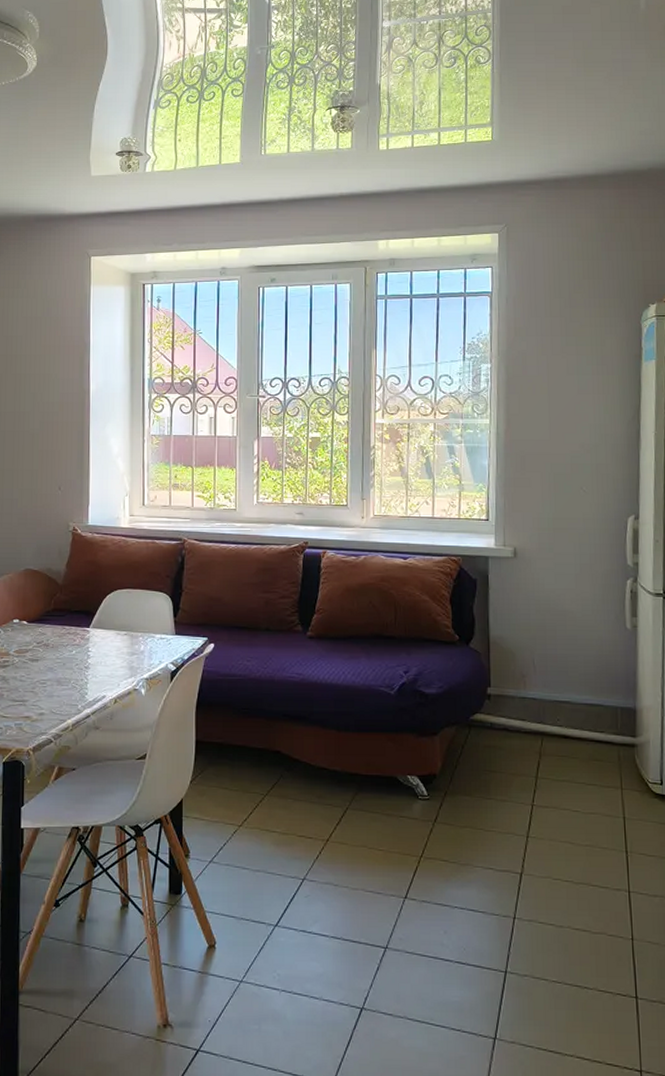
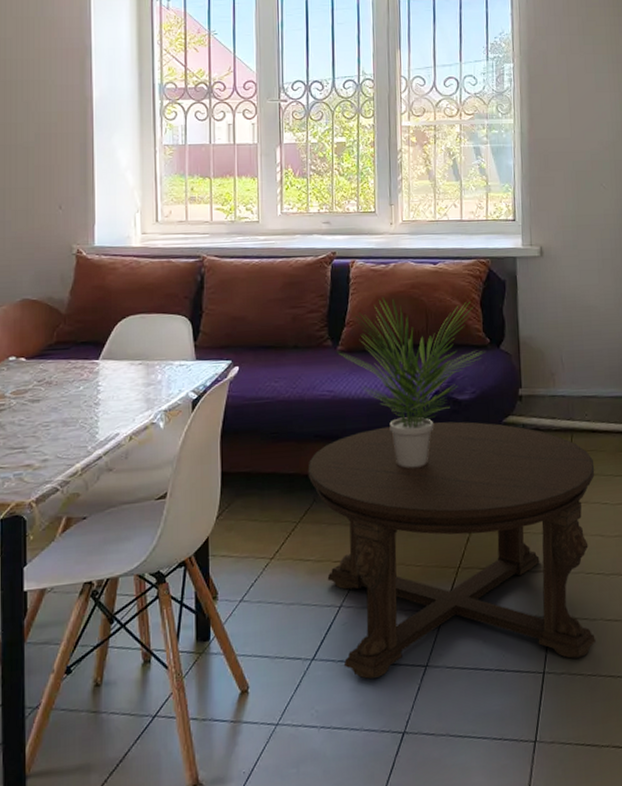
coffee table: none [276,712,566,962] -> present [308,421,596,679]
potted plant: none [307,588,454,755] -> present [337,298,485,469]

